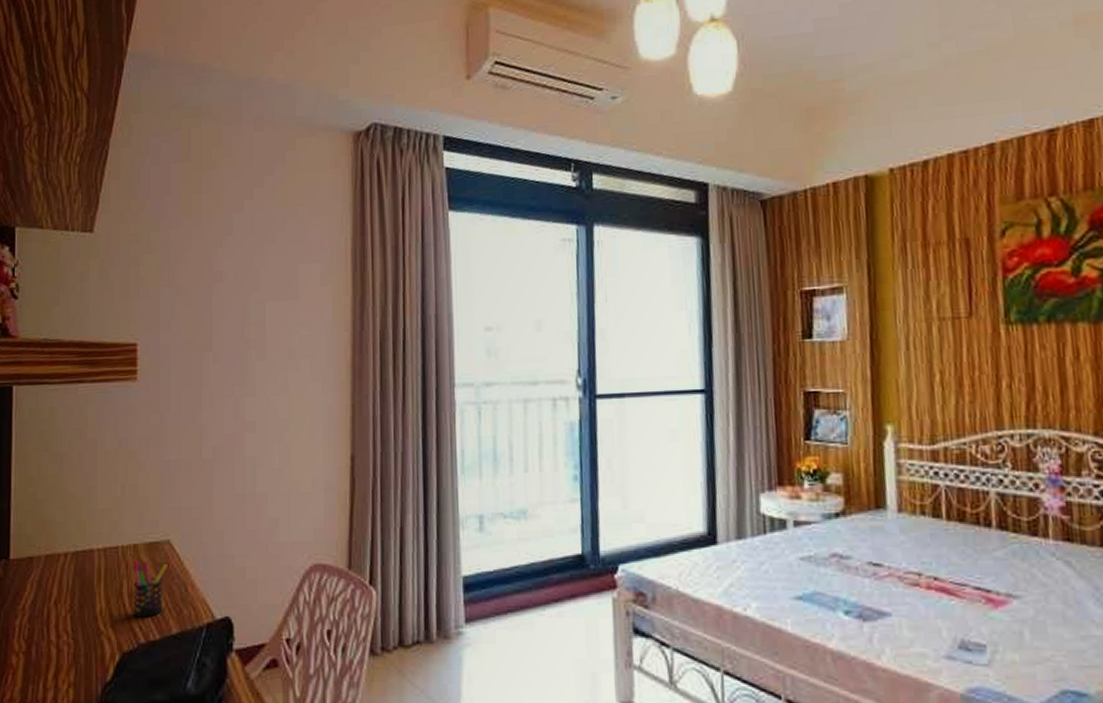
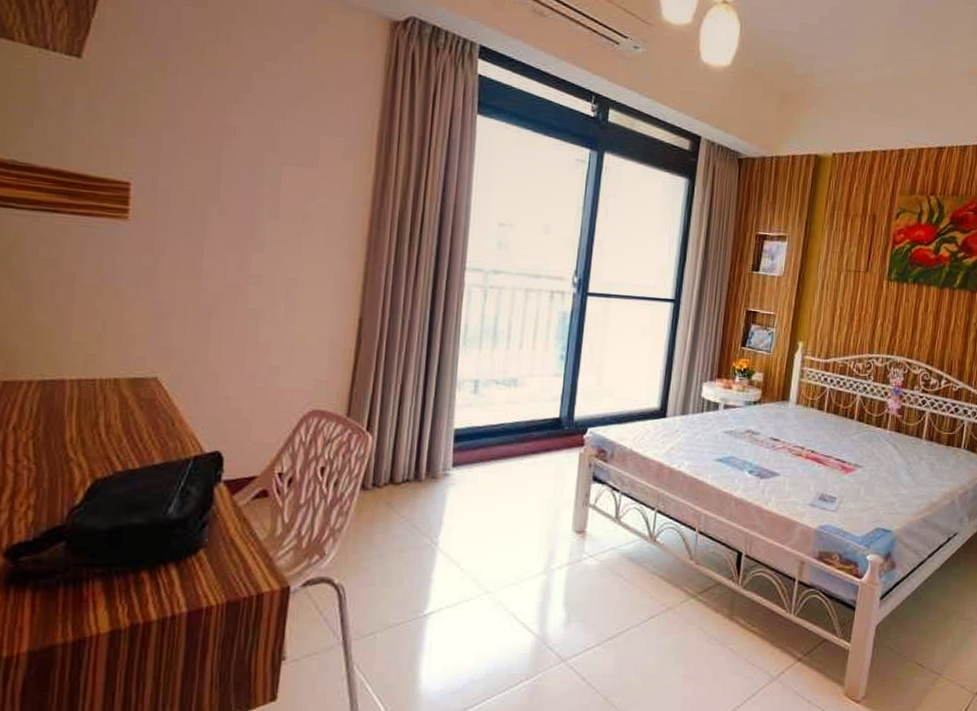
pen holder: present [133,559,167,618] -> none [109,392,153,448]

